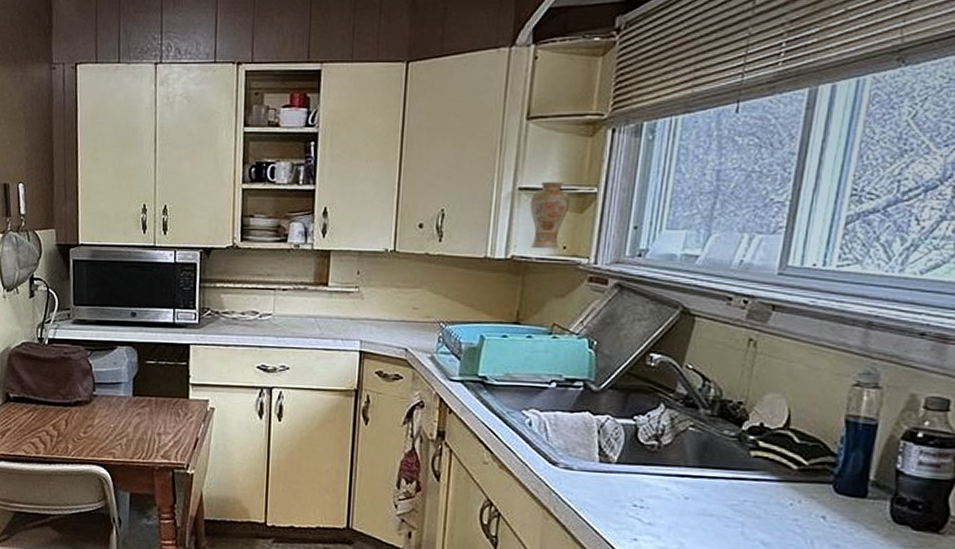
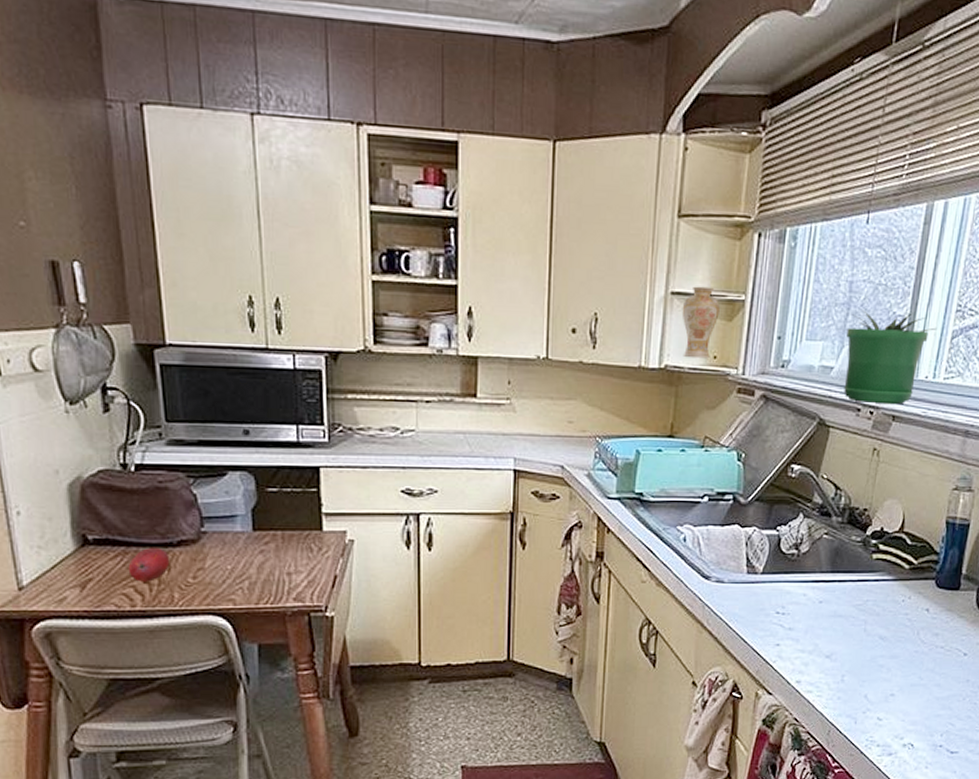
fruit: none [36,405,68,434] -> present [128,547,170,582]
planter: none [711,198,826,293] -> present [844,310,937,404]

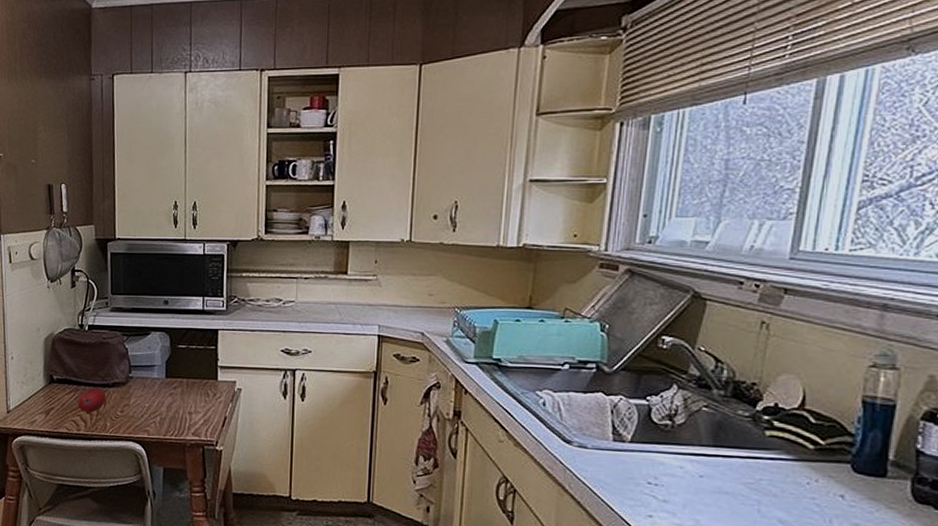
vase: present [682,286,720,359] -> none [540,173,580,238]
planter: present [844,310,937,404] -> none [722,186,838,276]

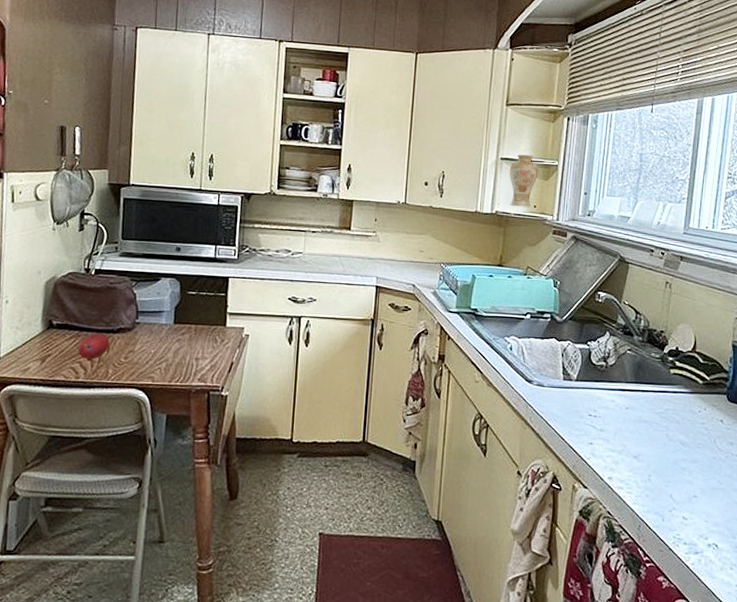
vase: none [540,173,580,238] -> present [509,154,538,208]

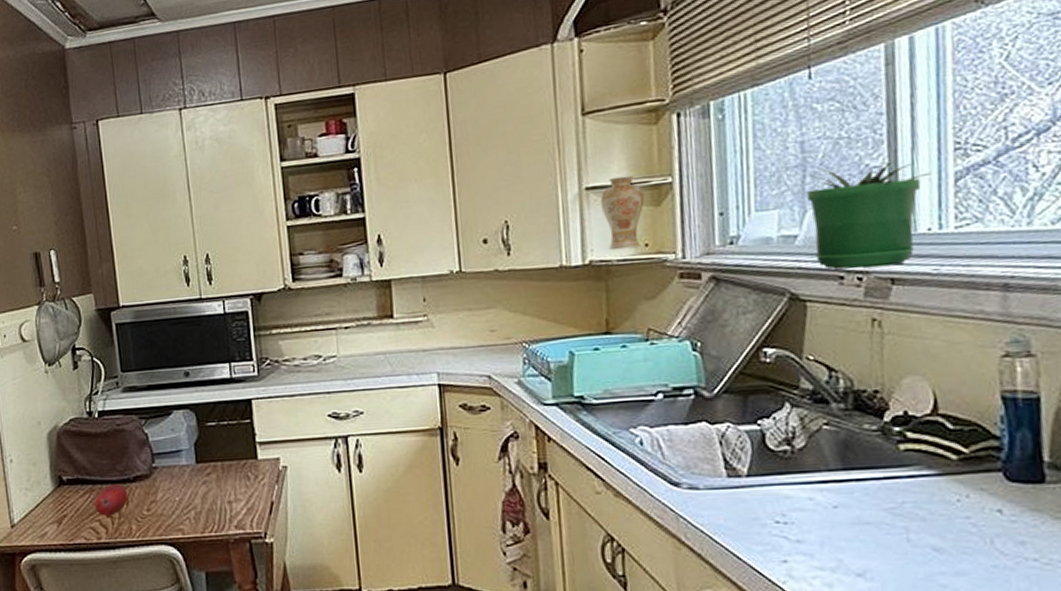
planter: none [639,175,713,247] -> present [803,163,932,269]

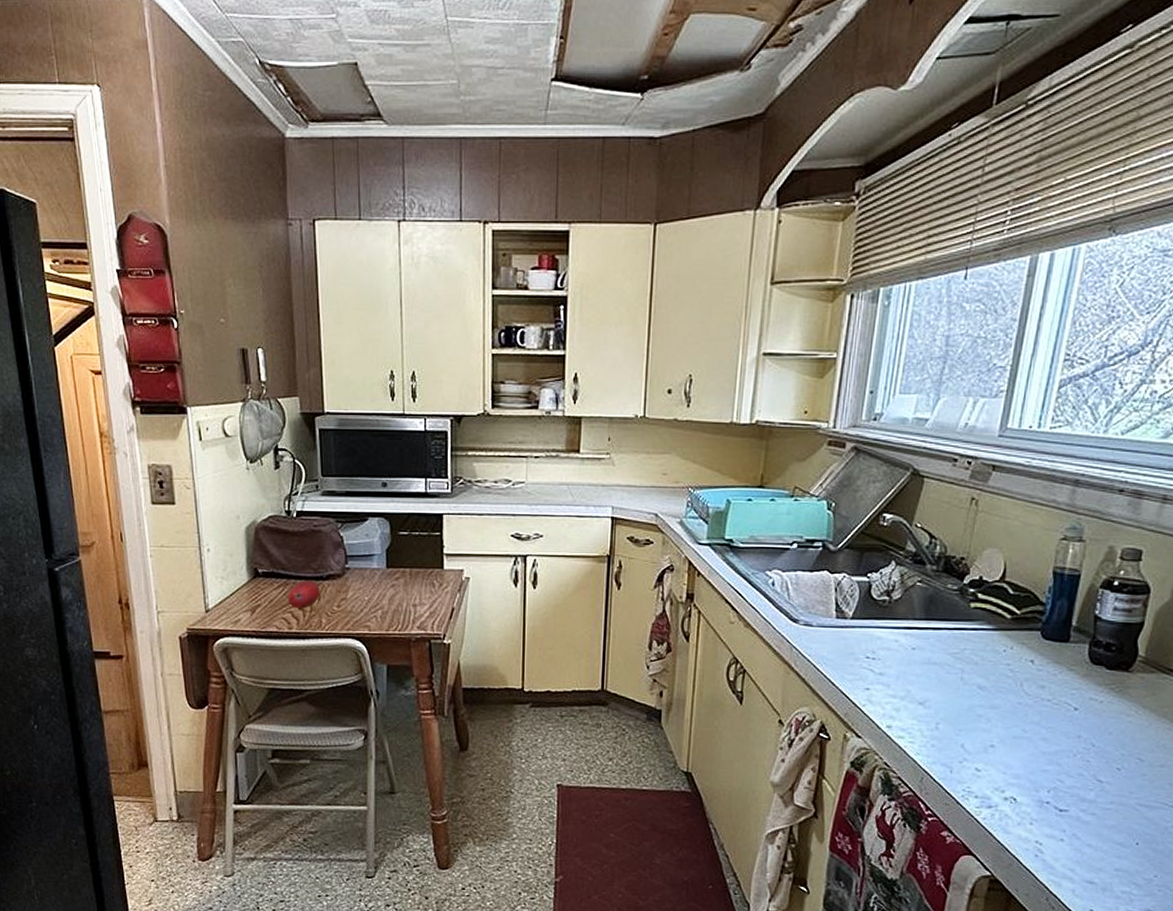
vase: present [600,175,645,251] -> none [773,347,811,414]
planter: present [803,163,932,269] -> none [939,363,1042,454]

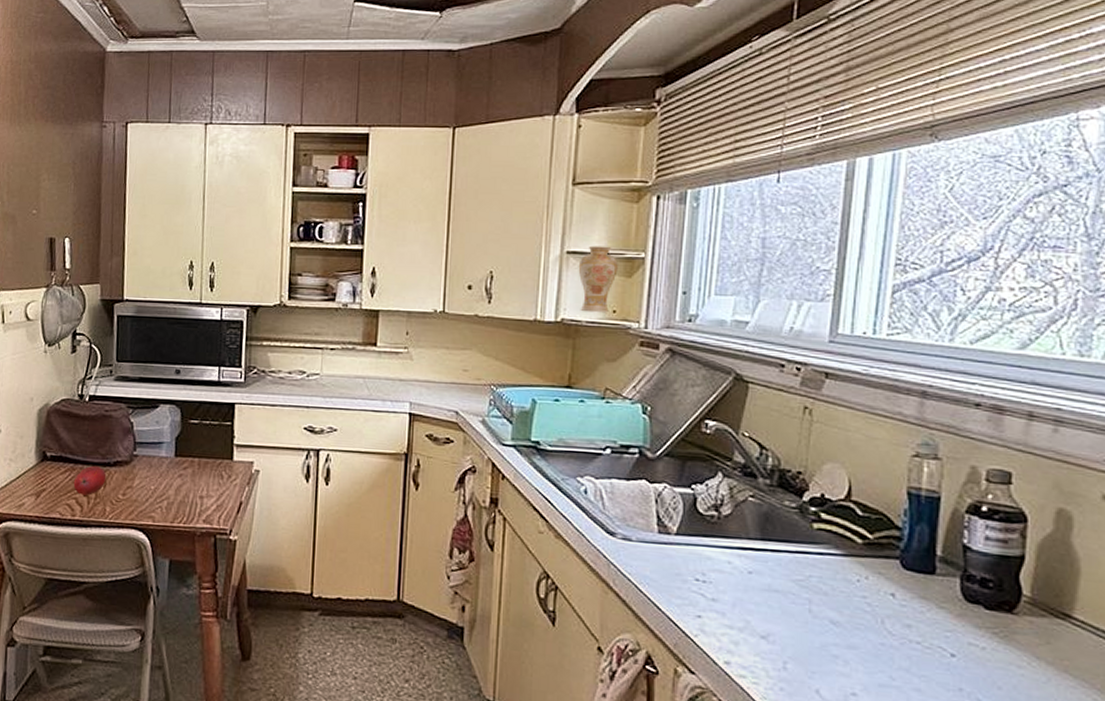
vase: none [773,347,811,414] -> present [578,245,618,313]

